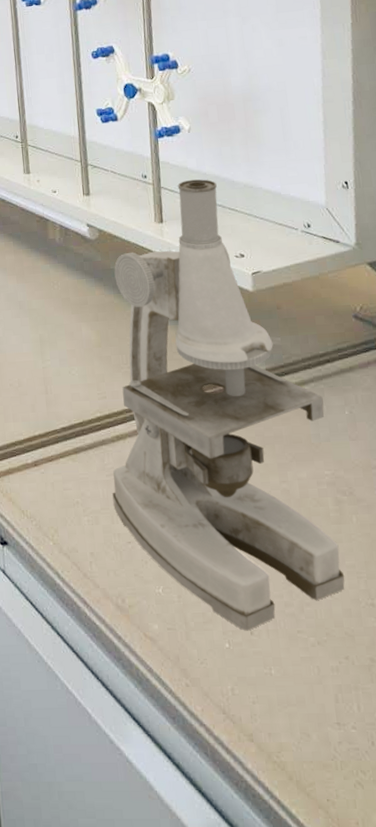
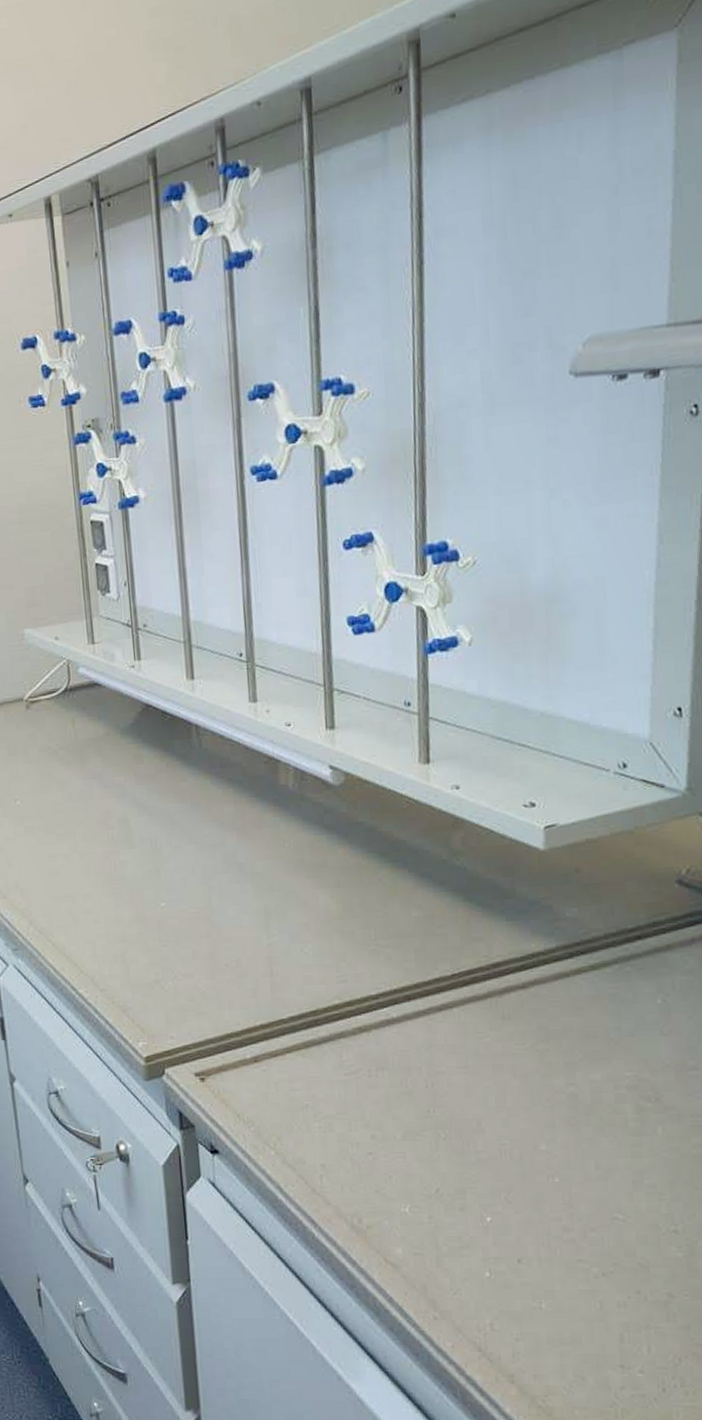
microscope: present [112,179,345,631] -> none [351,706,642,1258]

